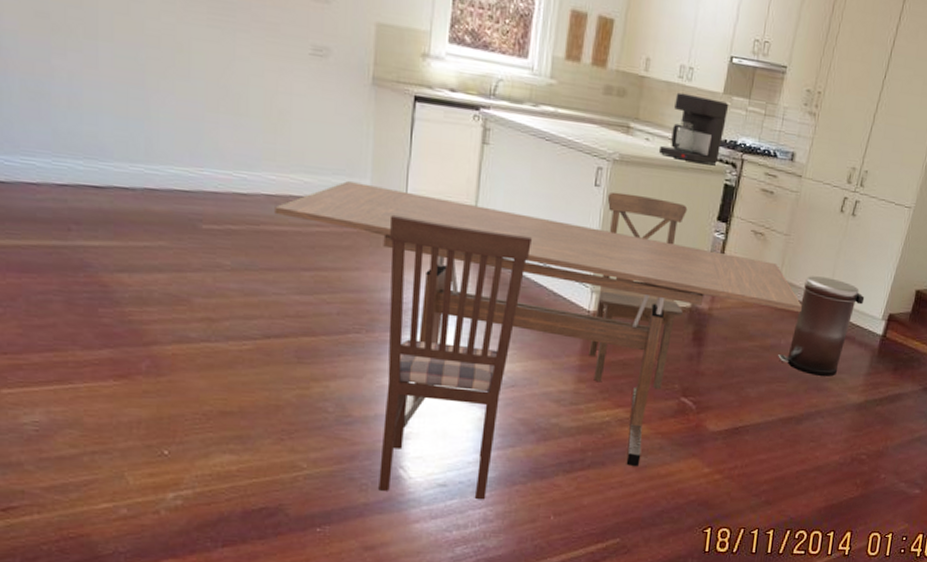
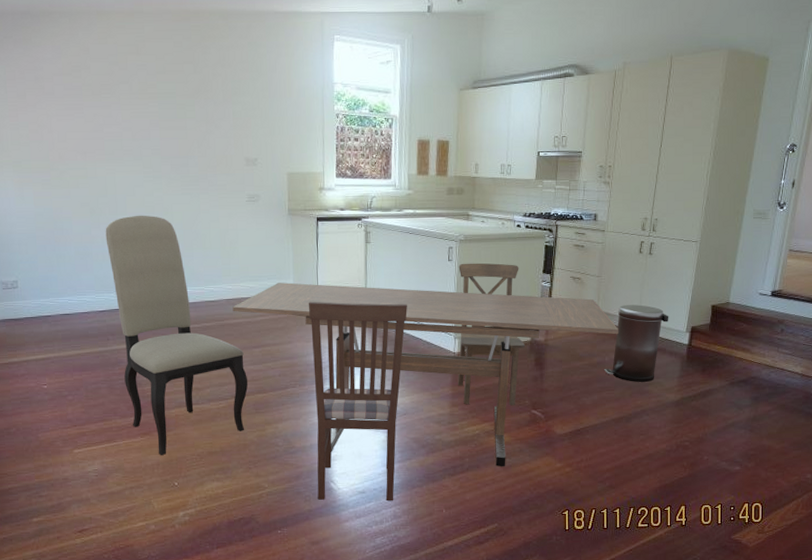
dining chair: none [75,45,290,409] -> present [105,215,248,455]
coffee maker: present [658,92,729,165] -> none [492,184,541,234]

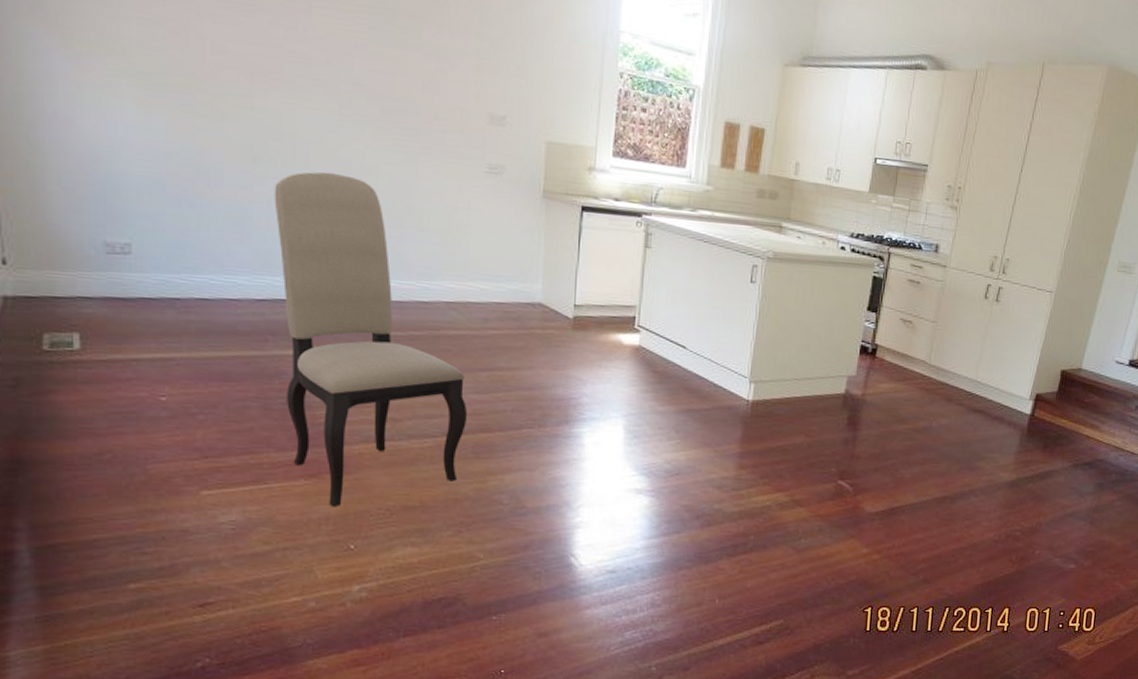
dining table: present [232,282,619,466] -> none [454,287,953,548]
dining chair: present [309,301,407,501] -> none [551,316,693,585]
dining chair: present [458,263,525,406] -> none [749,287,839,473]
pedal bin: present [603,305,669,382] -> none [929,360,1012,456]

